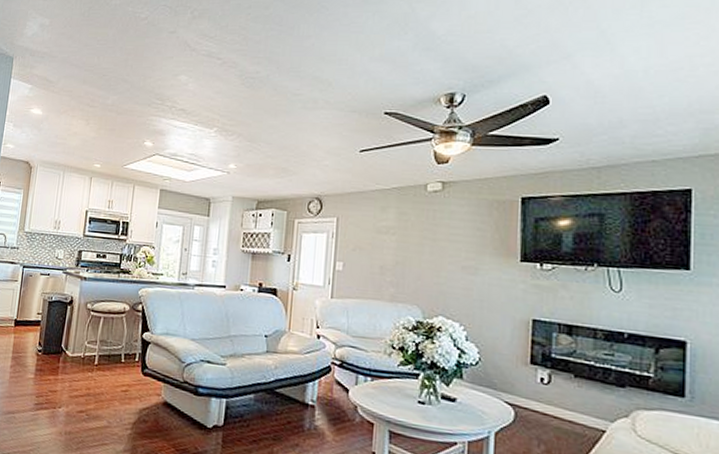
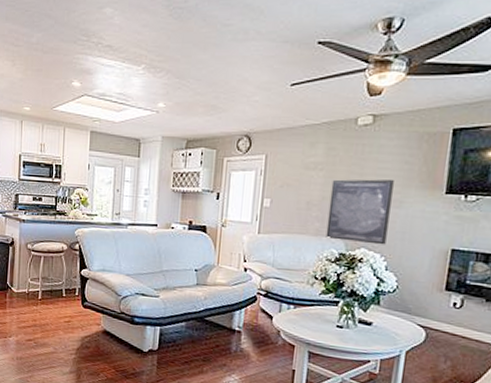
wall art: none [401,244,467,314] -> present [325,179,394,245]

